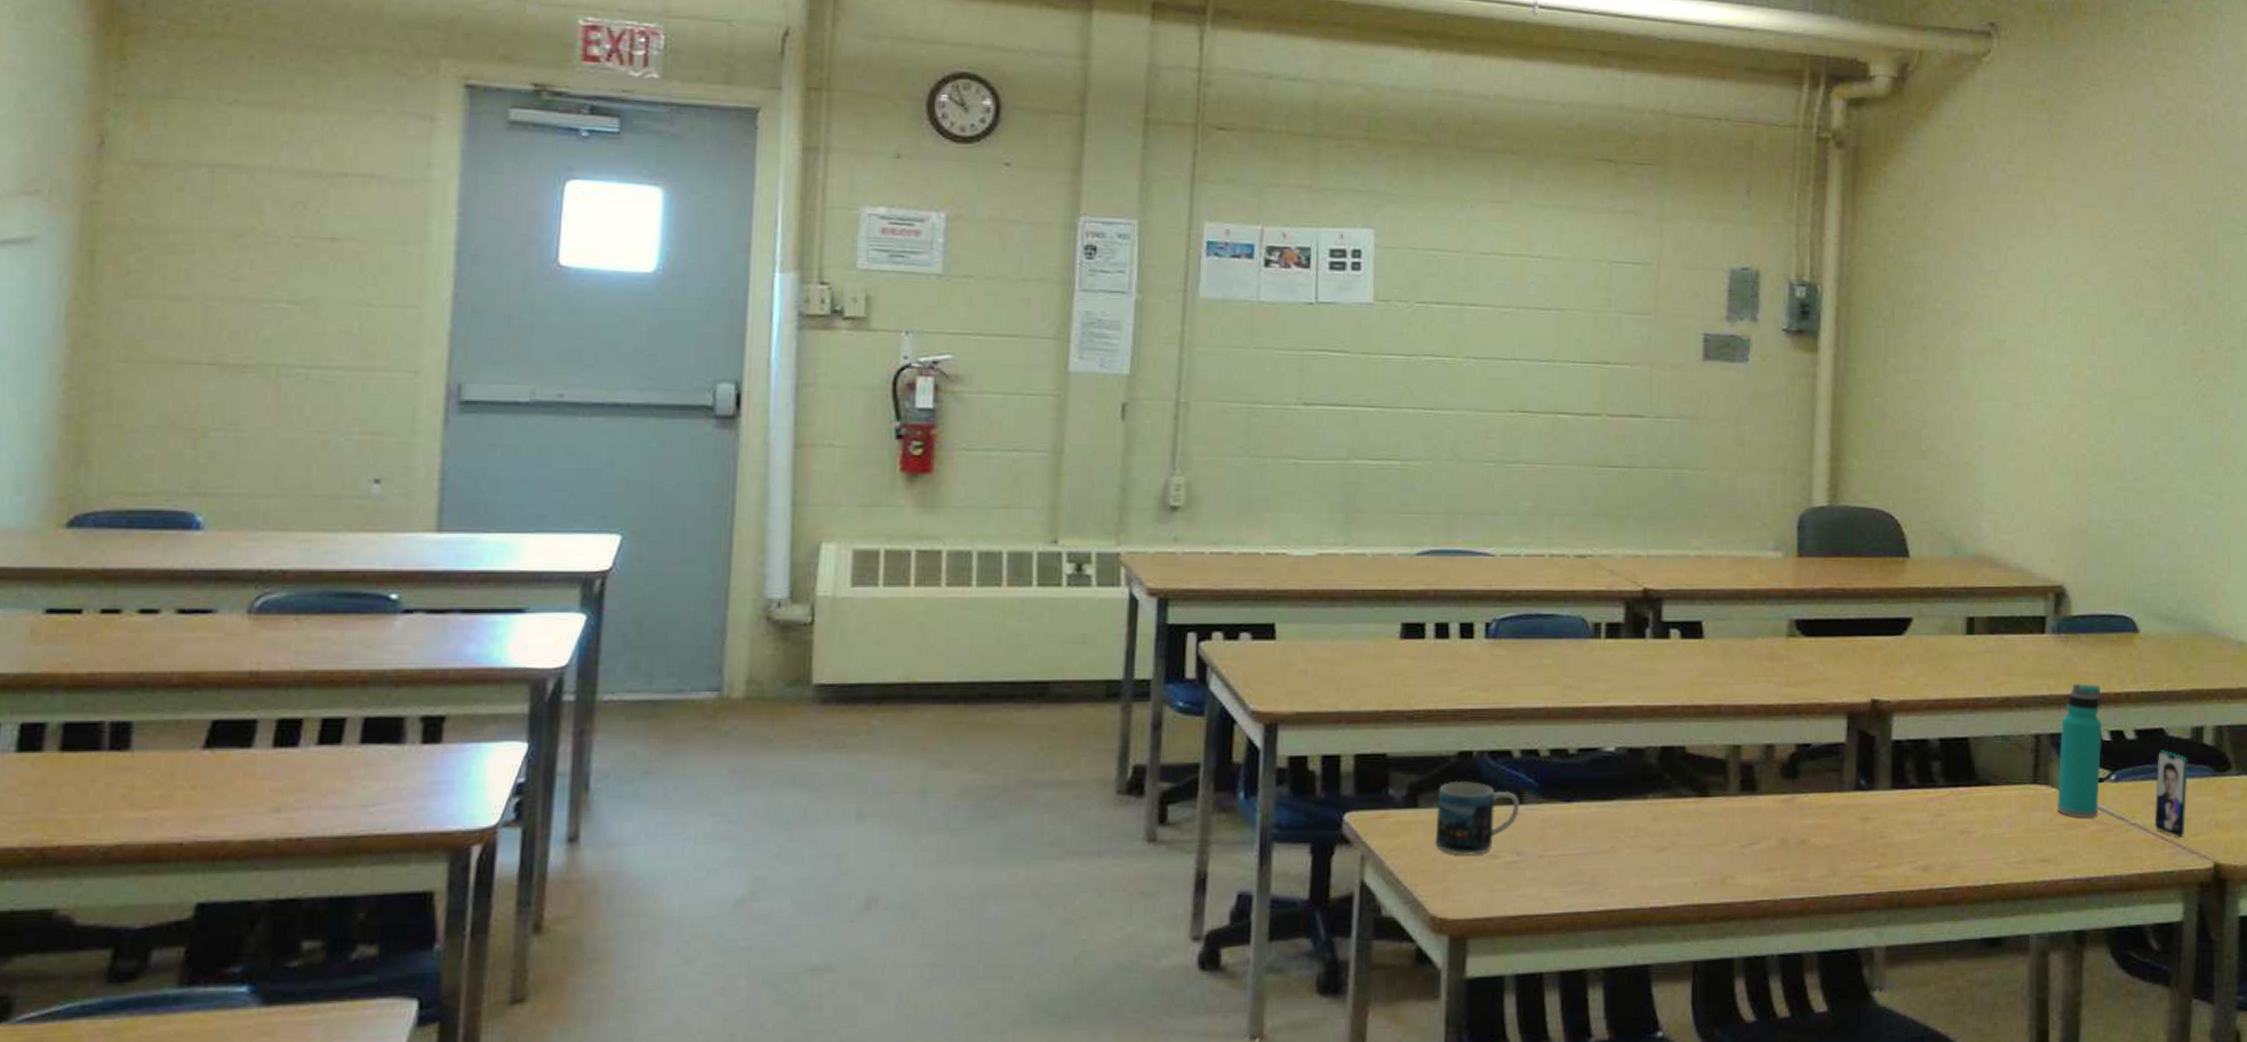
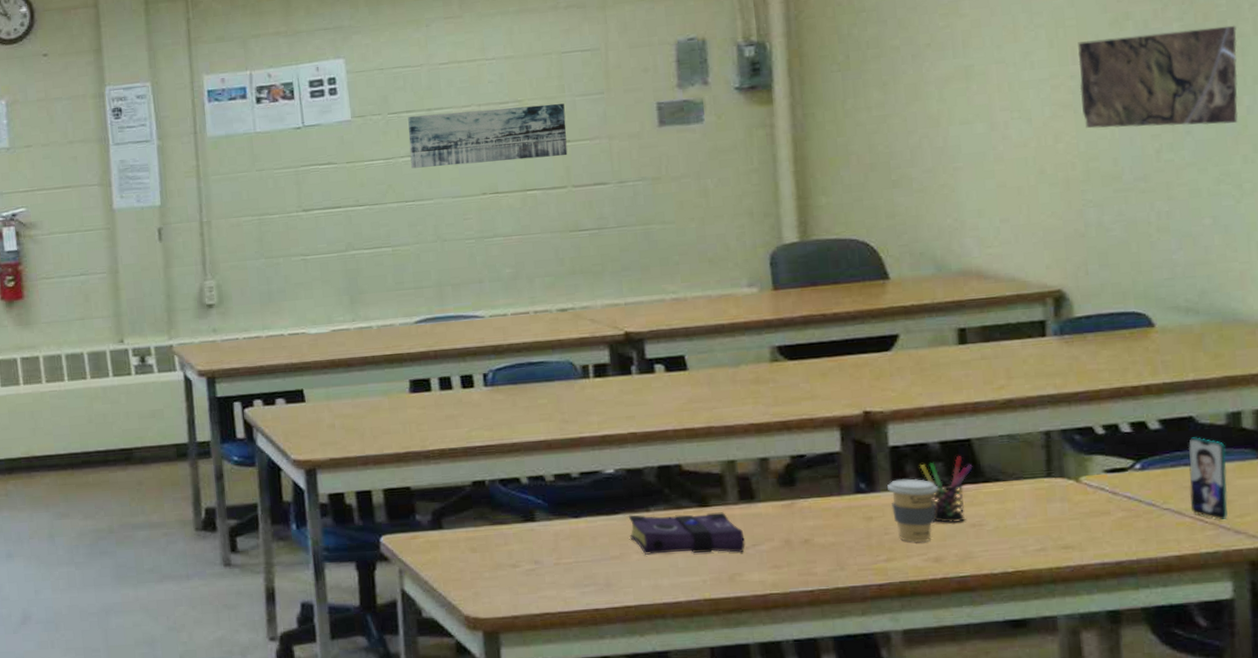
wall art: none [1435,308,1609,379] -> present [408,103,568,169]
mug: present [1435,780,1520,855] -> none [459,505,533,566]
book: none [1623,802,1742,851] -> present [628,512,745,555]
coffee cup: none [1886,777,1933,849] -> present [887,478,938,543]
pen holder: none [1919,754,1968,829] -> present [920,455,973,523]
water bottle: present [2057,683,2102,818] -> none [1072,380,1124,507]
map: none [2095,332,2229,435] -> present [1078,25,1238,128]

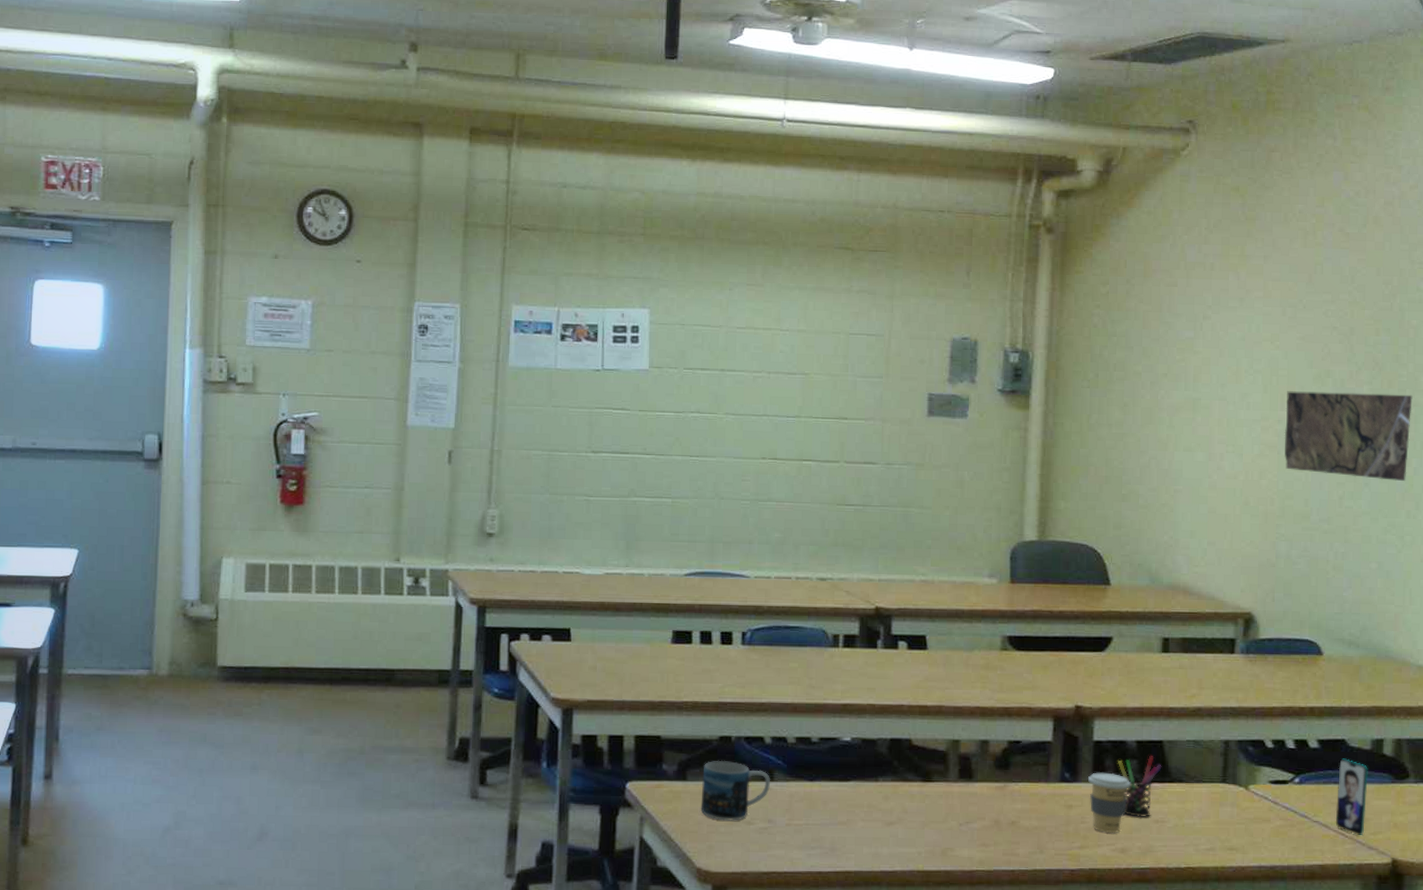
wall art: present [408,103,568,169] -> none [699,374,846,432]
mug: none [459,505,533,566] -> present [700,760,771,821]
book: present [628,512,745,555] -> none [858,783,960,828]

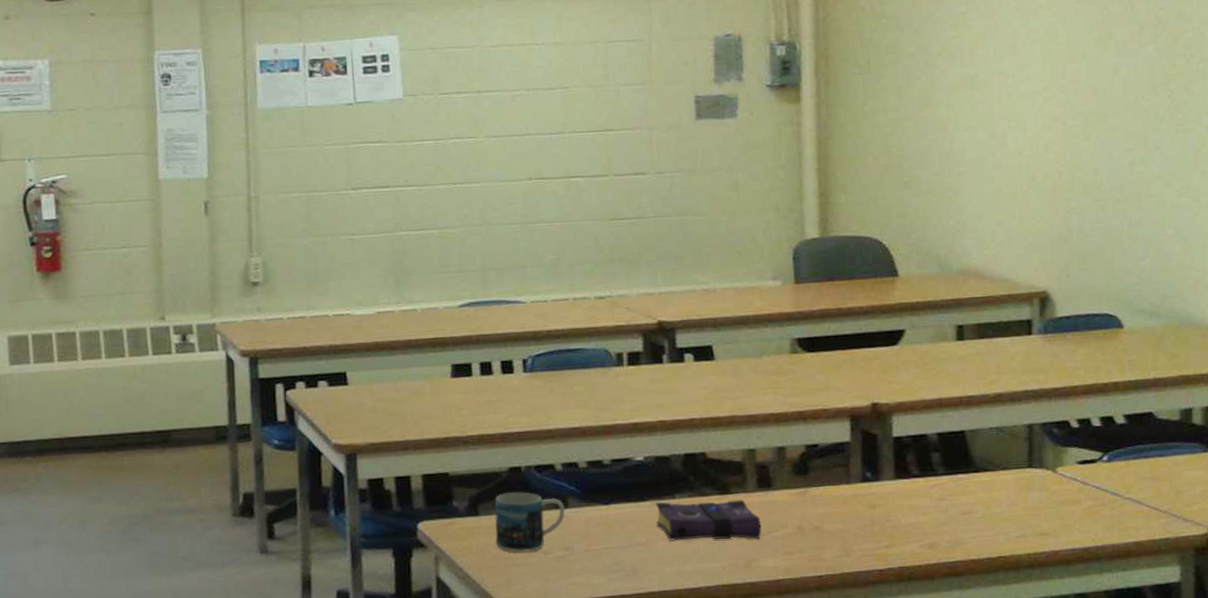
book: none [858,783,960,828] -> present [655,499,762,541]
coffee cup: present [1088,772,1130,834] -> none [890,468,934,530]
pen holder: present [1118,755,1162,818] -> none [920,446,965,511]
map: present [1284,391,1413,482] -> none [1067,50,1200,142]
smartphone: present [1335,758,1368,835] -> none [1147,431,1179,508]

